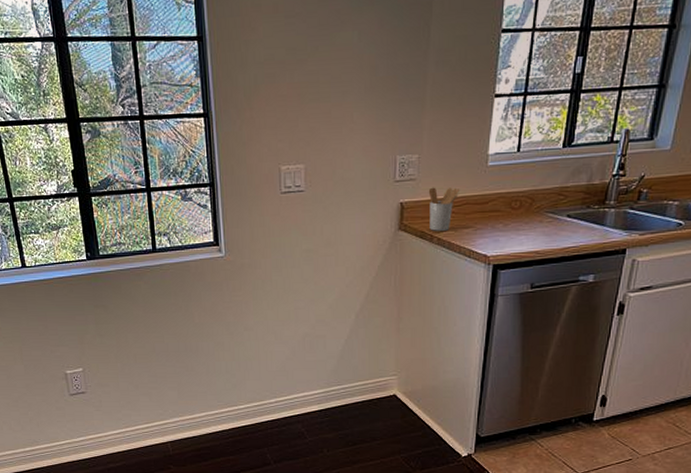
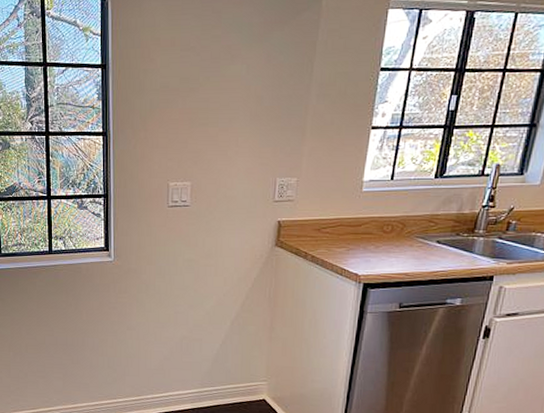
utensil holder: present [428,187,460,231] -> none [304,208,335,249]

